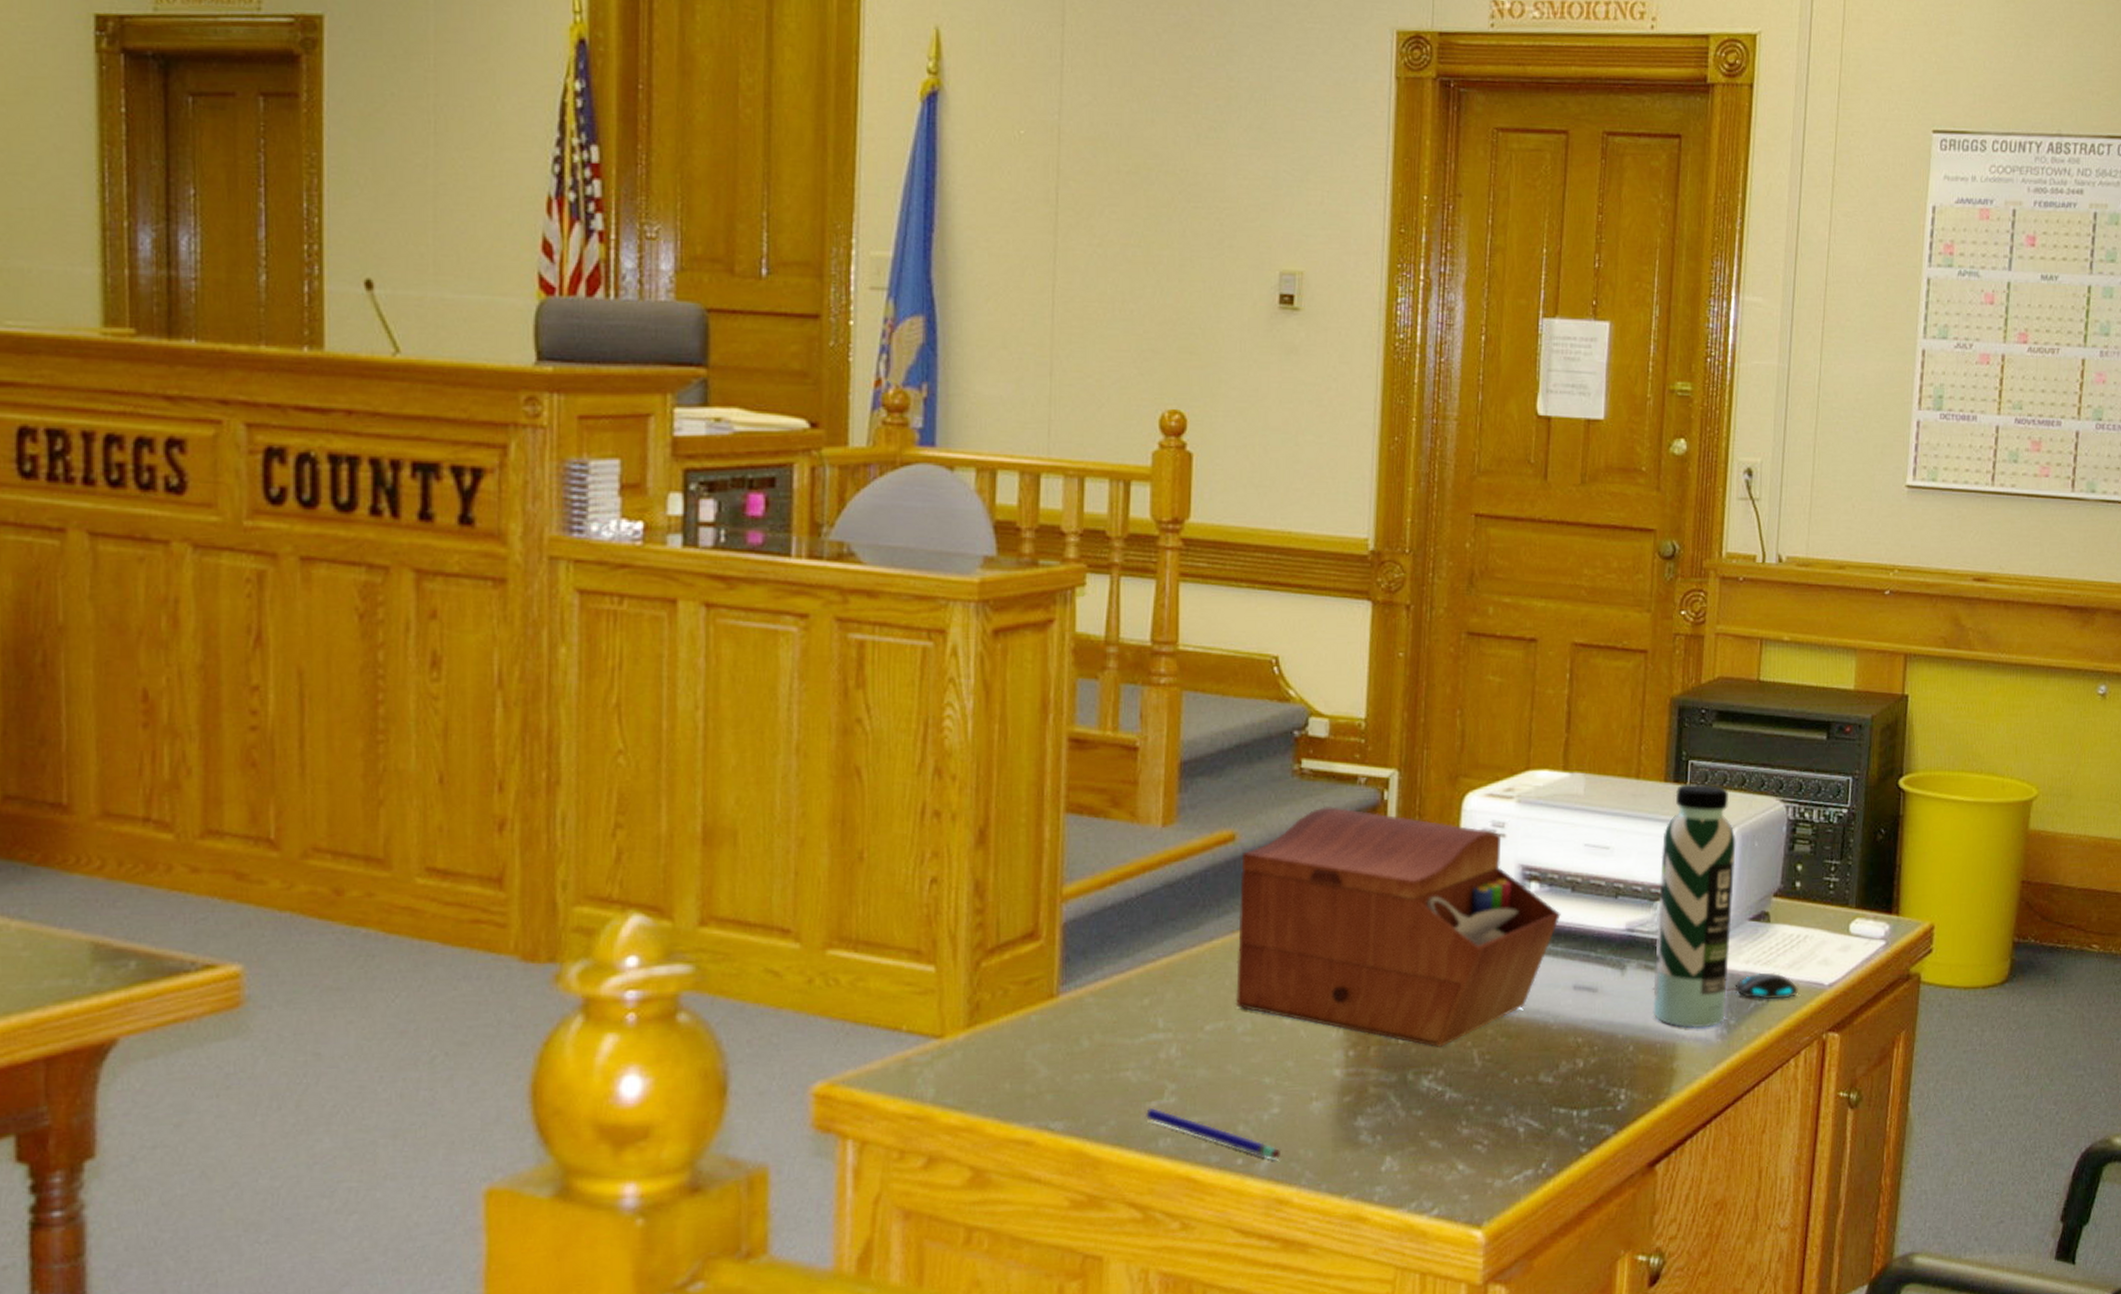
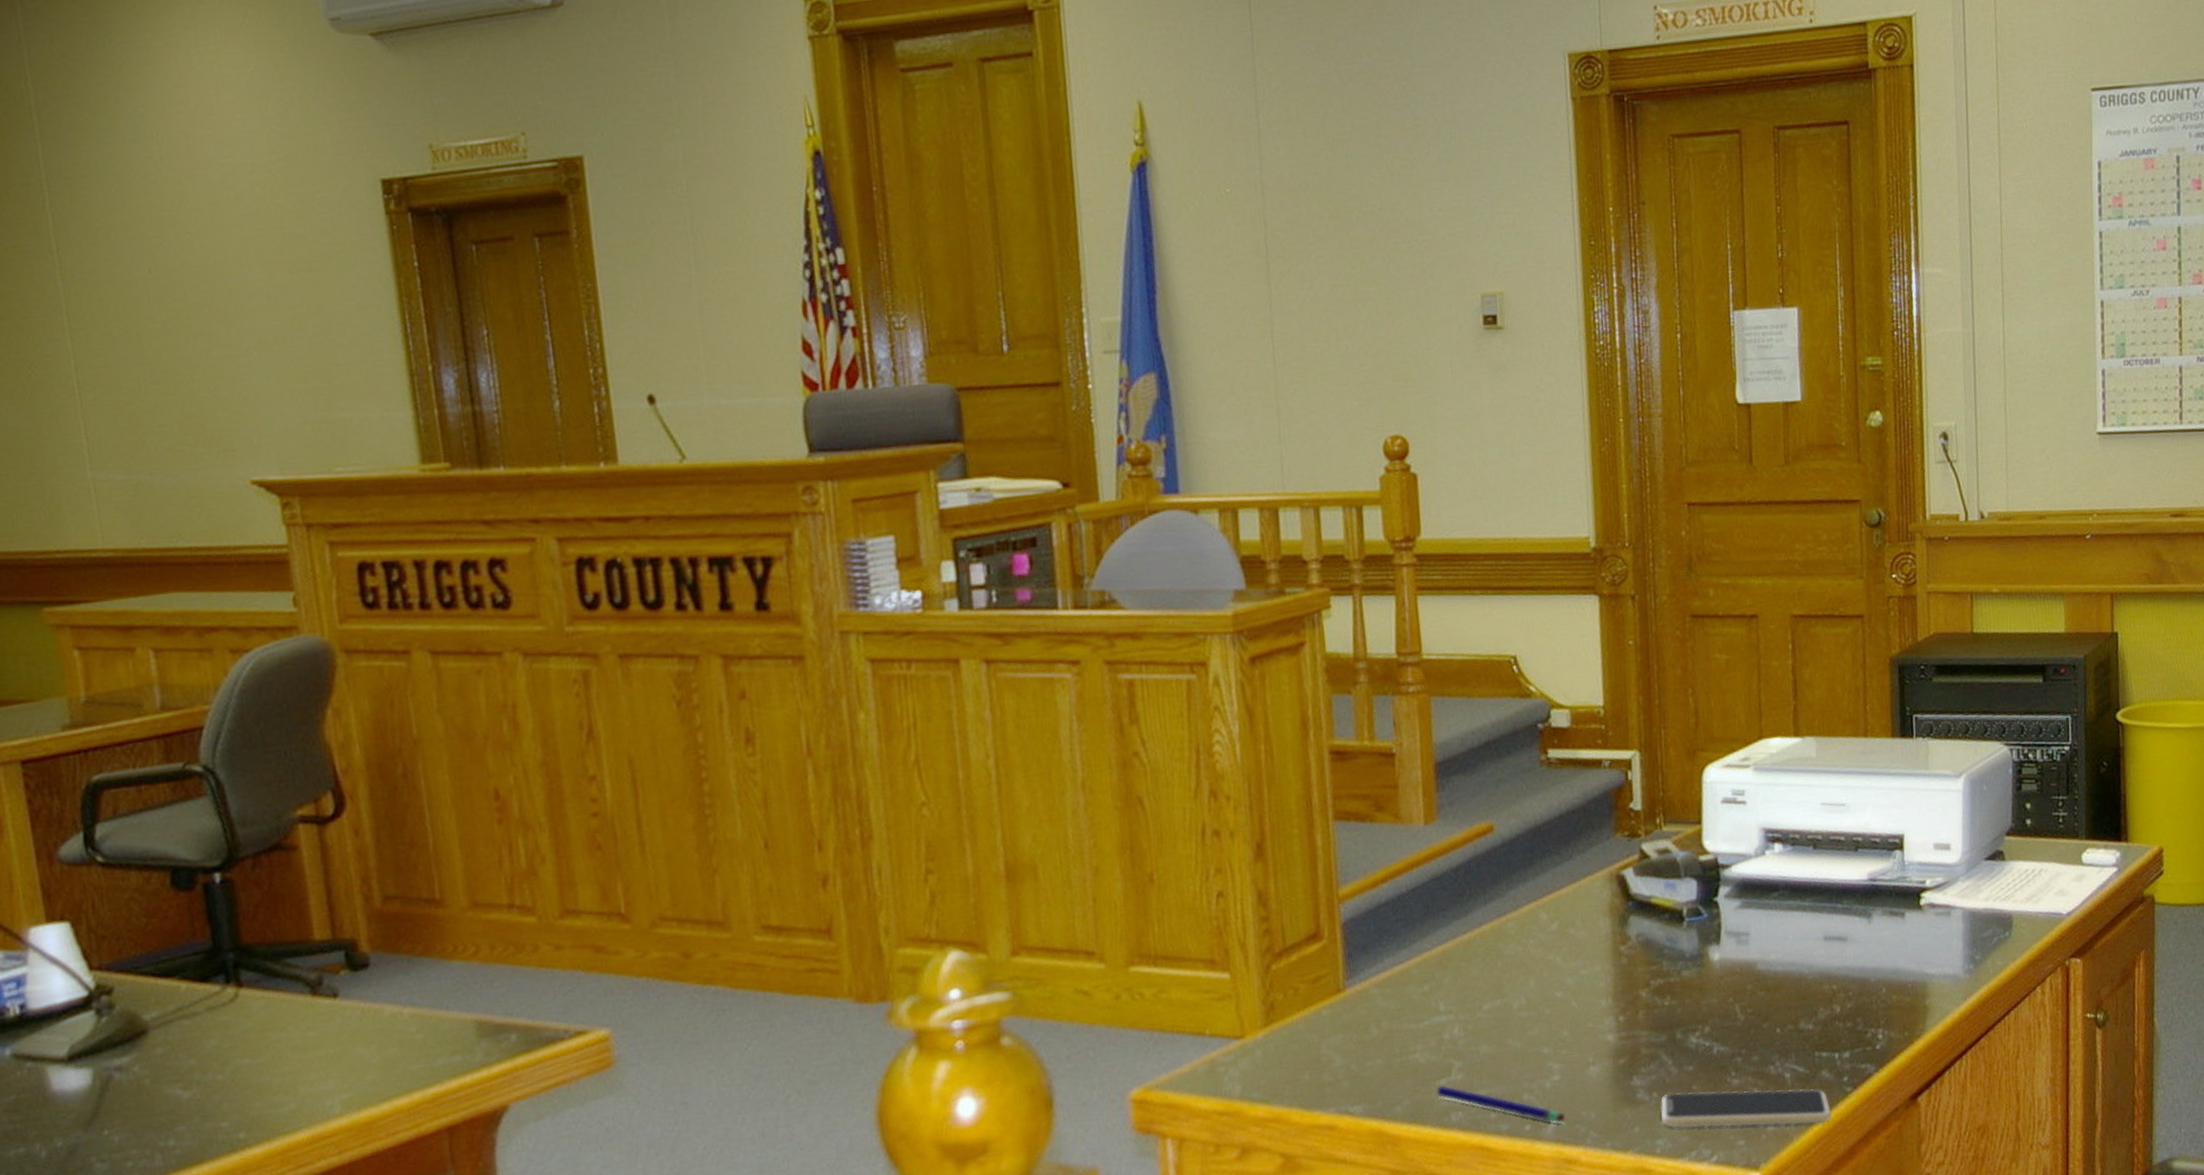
sewing box: present [1235,805,1561,1047] -> none [1501,790,1806,1006]
smartphone: none [1384,1138,1564,1185] -> present [1660,1089,1832,1128]
mouse: present [1652,972,1799,1000] -> none [1898,906,2039,934]
water bottle: present [1653,783,1736,1029] -> none [1895,735,1971,967]

